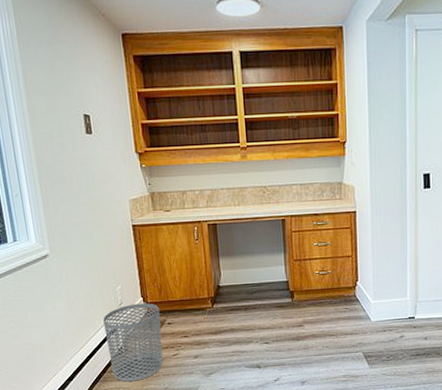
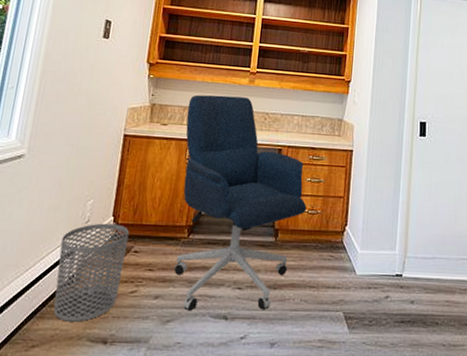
office chair: none [185,174,317,365] -> present [173,94,307,311]

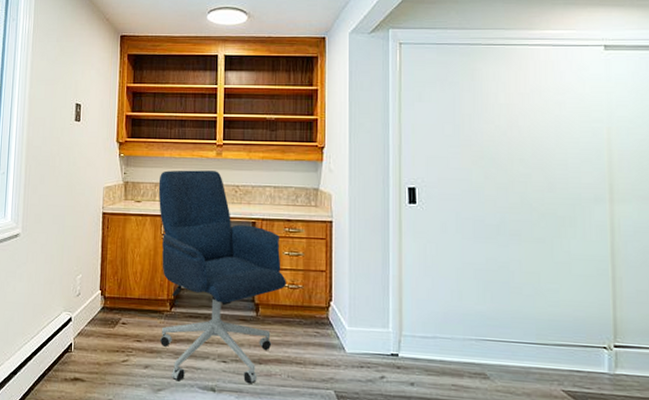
waste bin: present [53,223,129,322] -> none [57,296,116,386]

